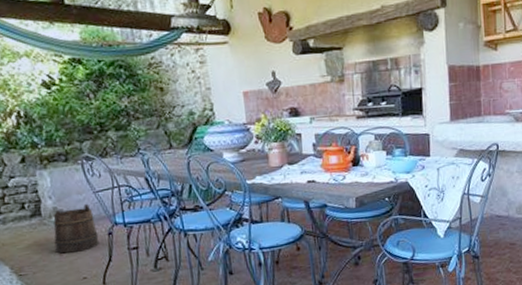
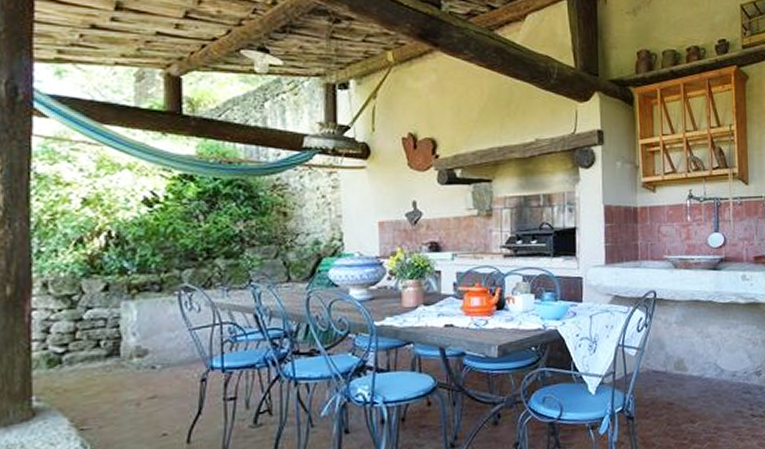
bucket: present [53,204,100,254] -> none [131,344,189,404]

